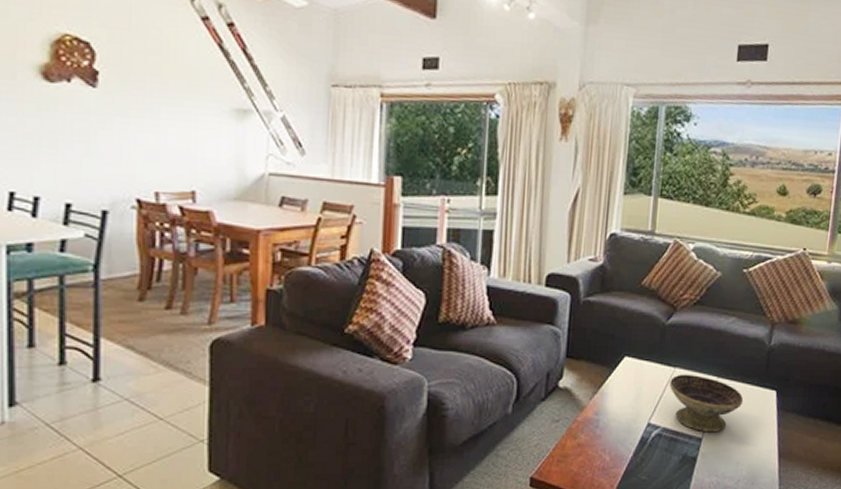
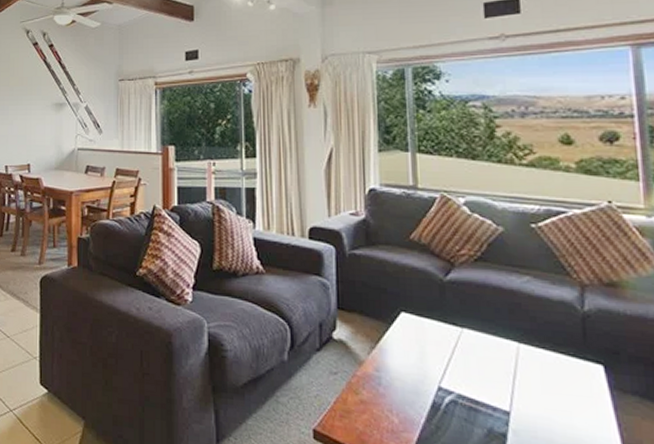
decorative bowl: present [670,374,744,433] -> none [458,335,559,407]

